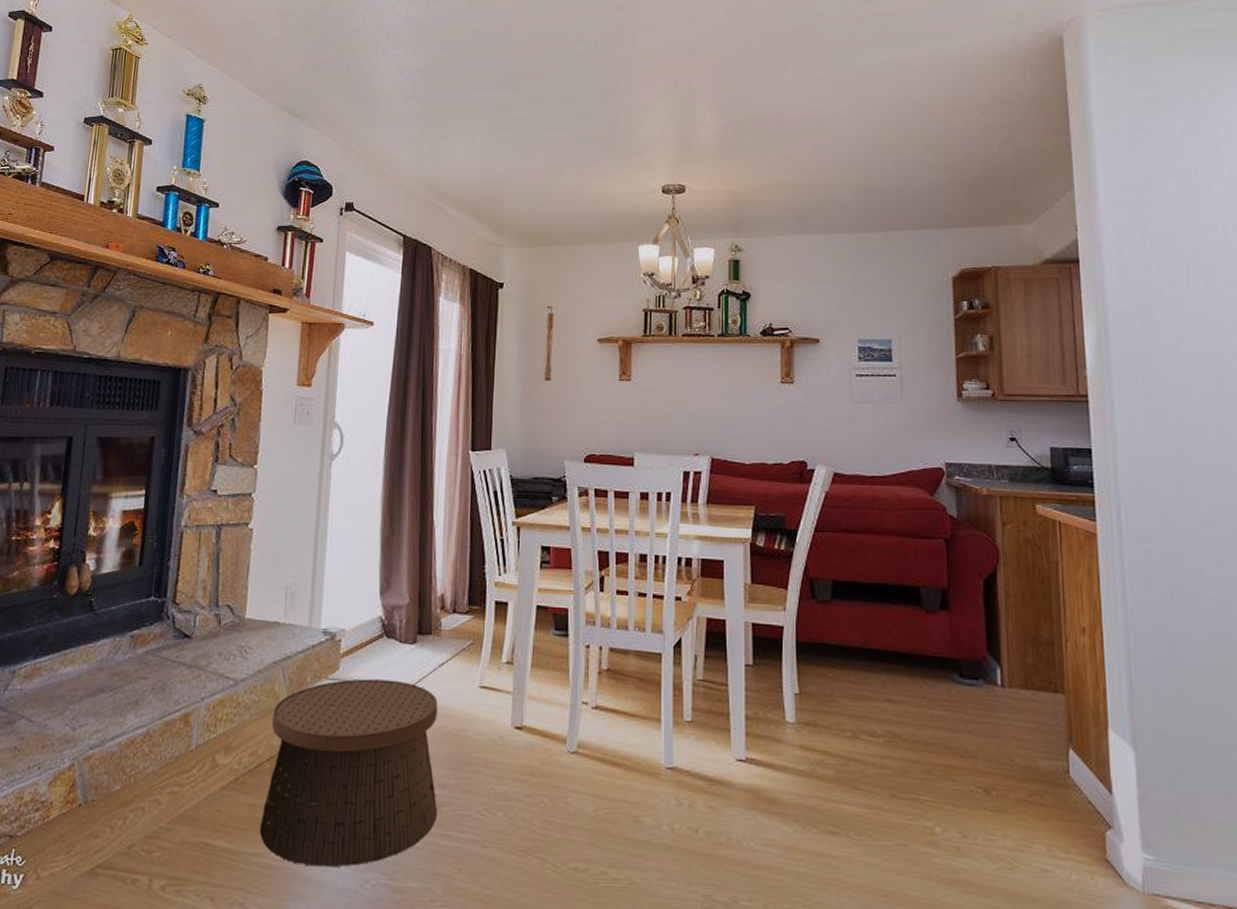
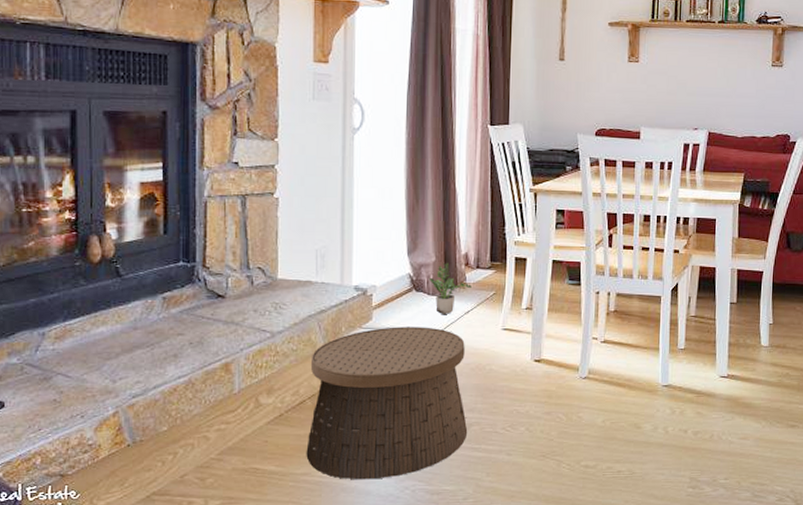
potted plant: none [402,604,447,666] -> present [429,262,472,314]

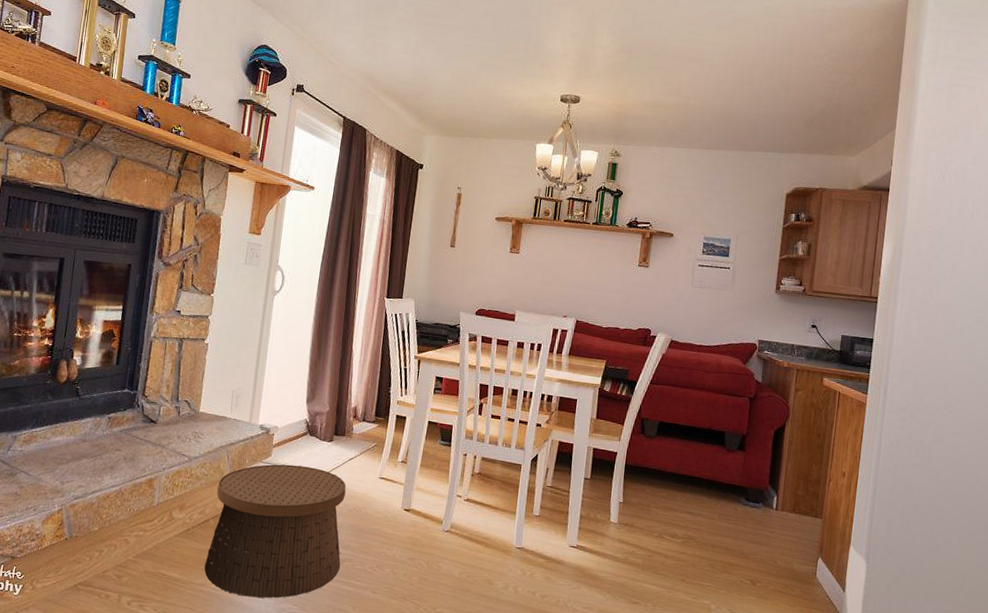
potted plant: present [429,262,472,314] -> none [322,413,357,459]

